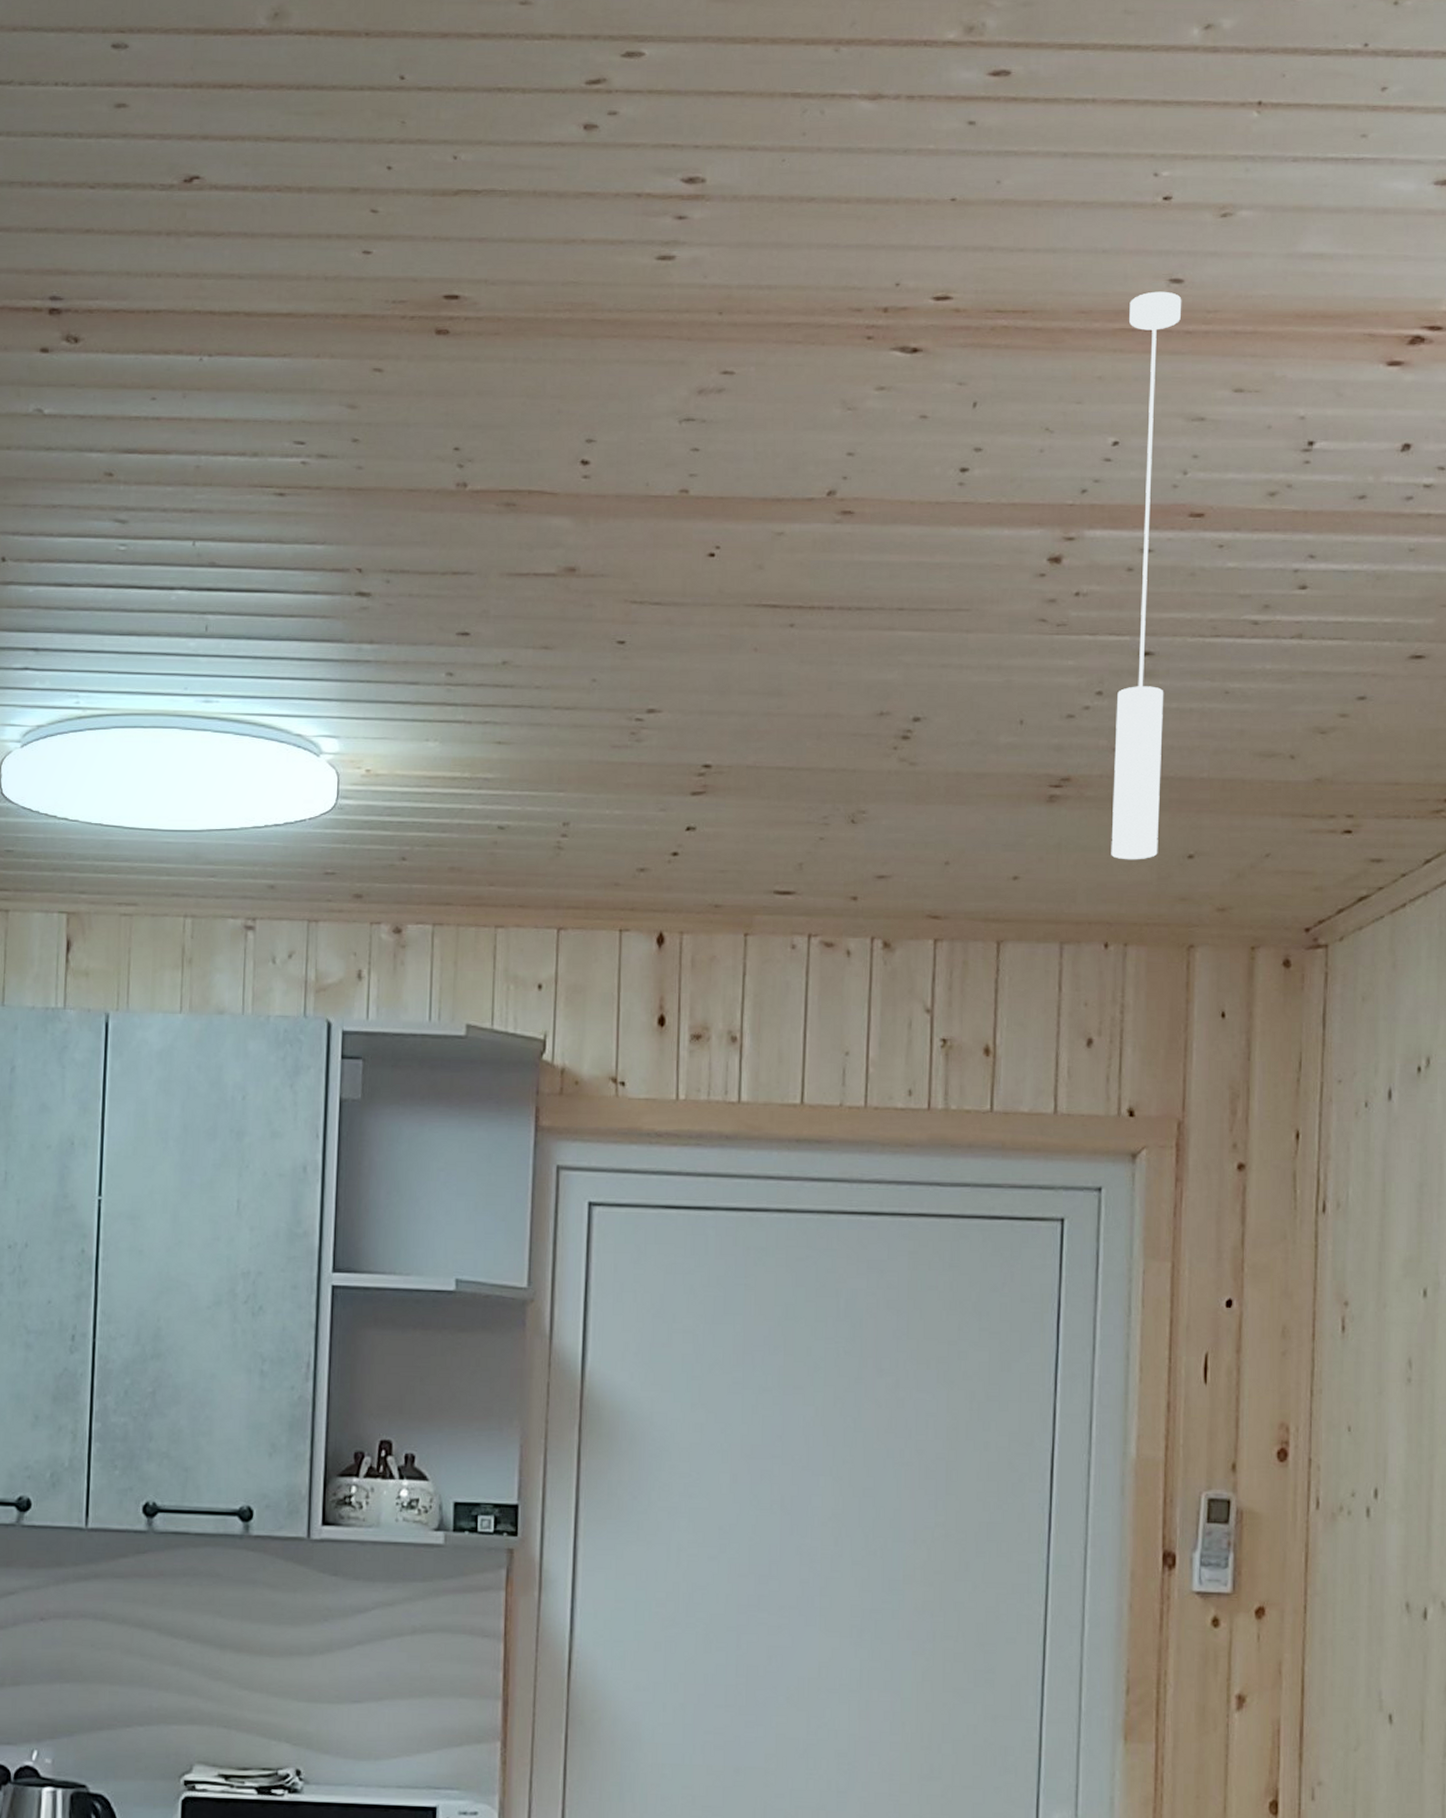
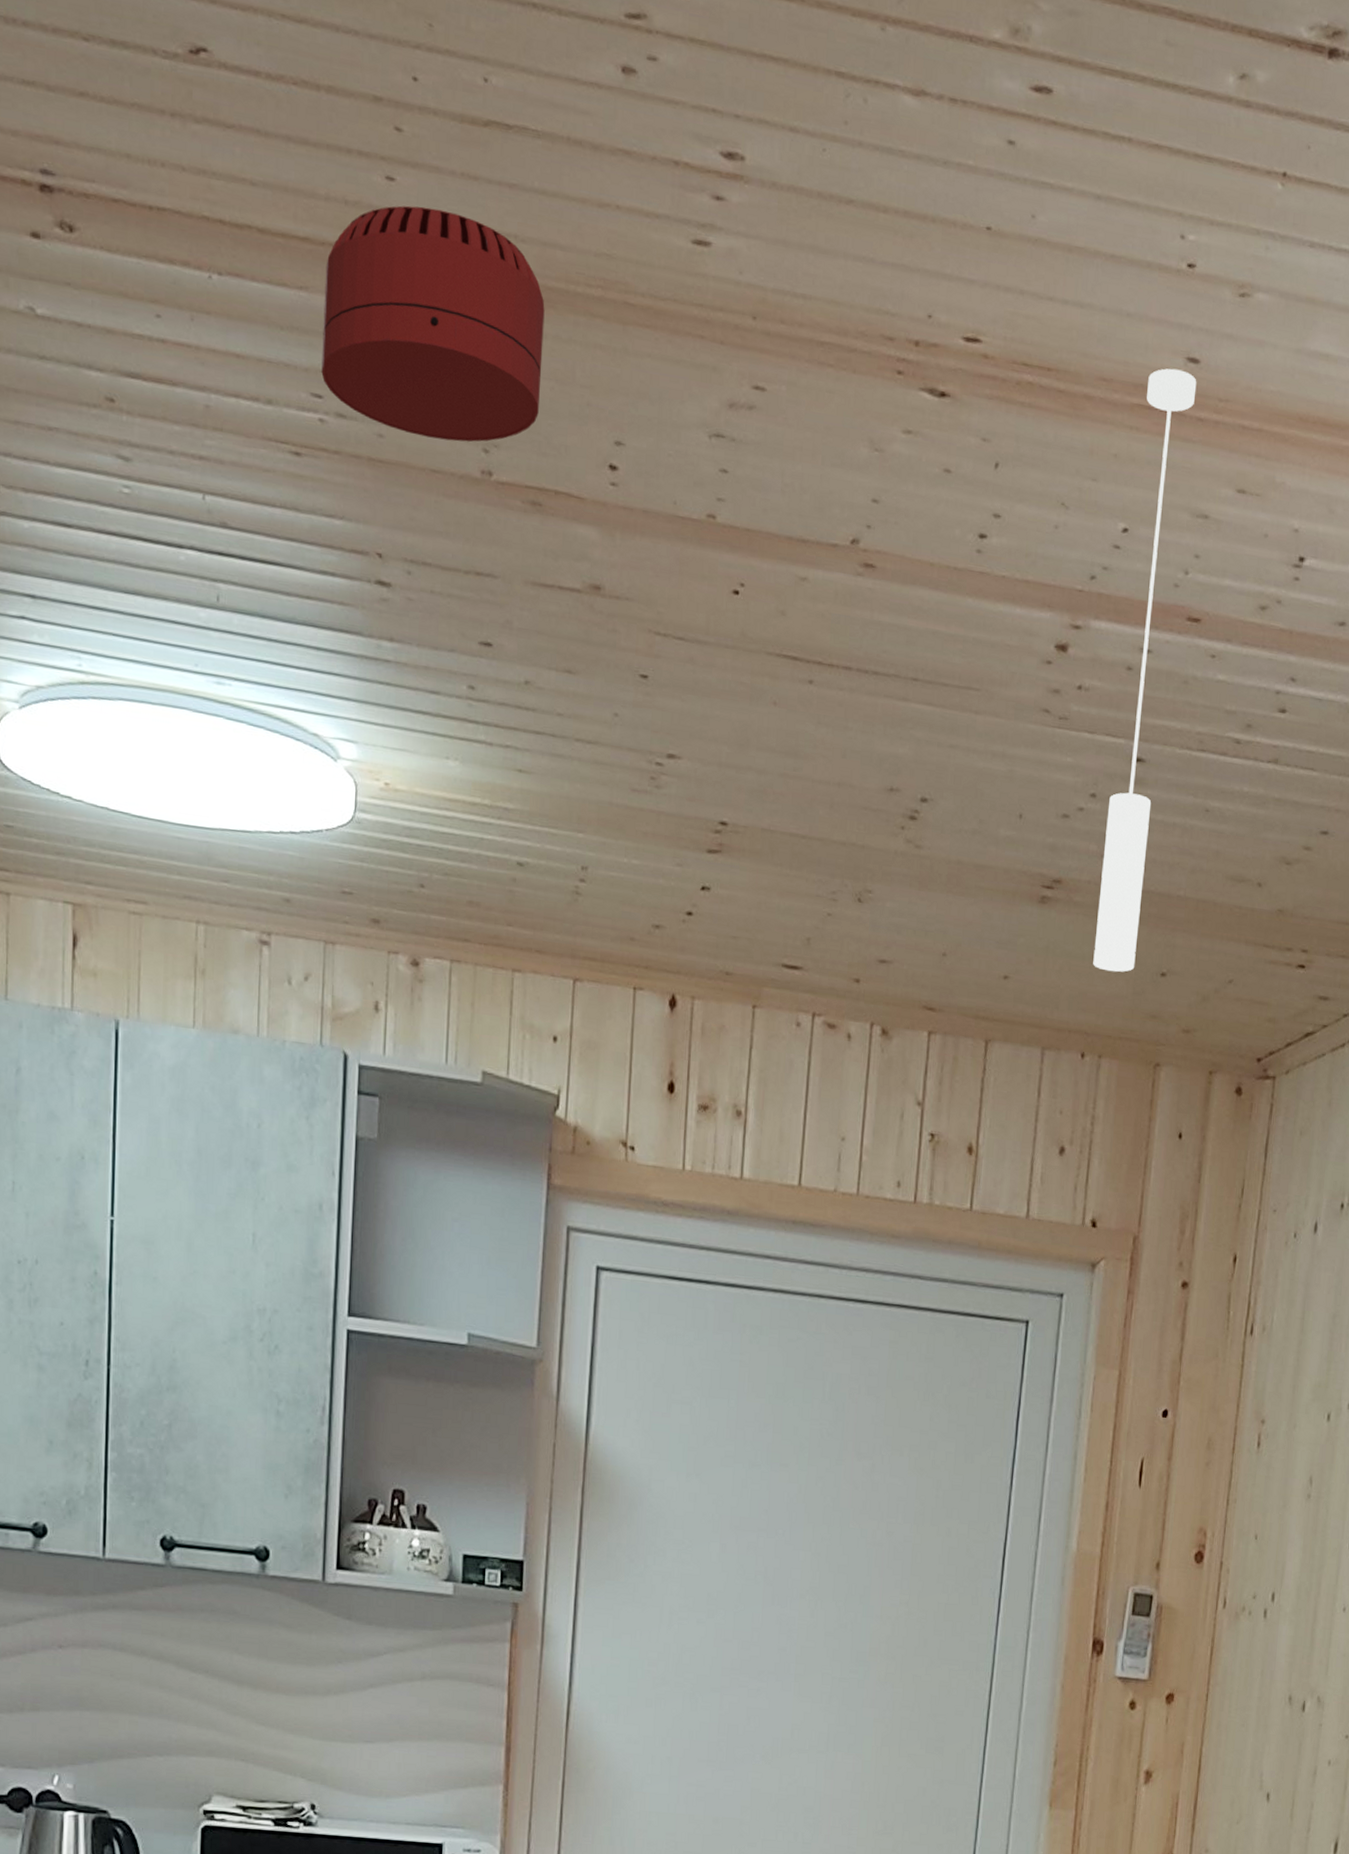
smoke detector: none [304,270,515,462] -> present [321,205,545,443]

